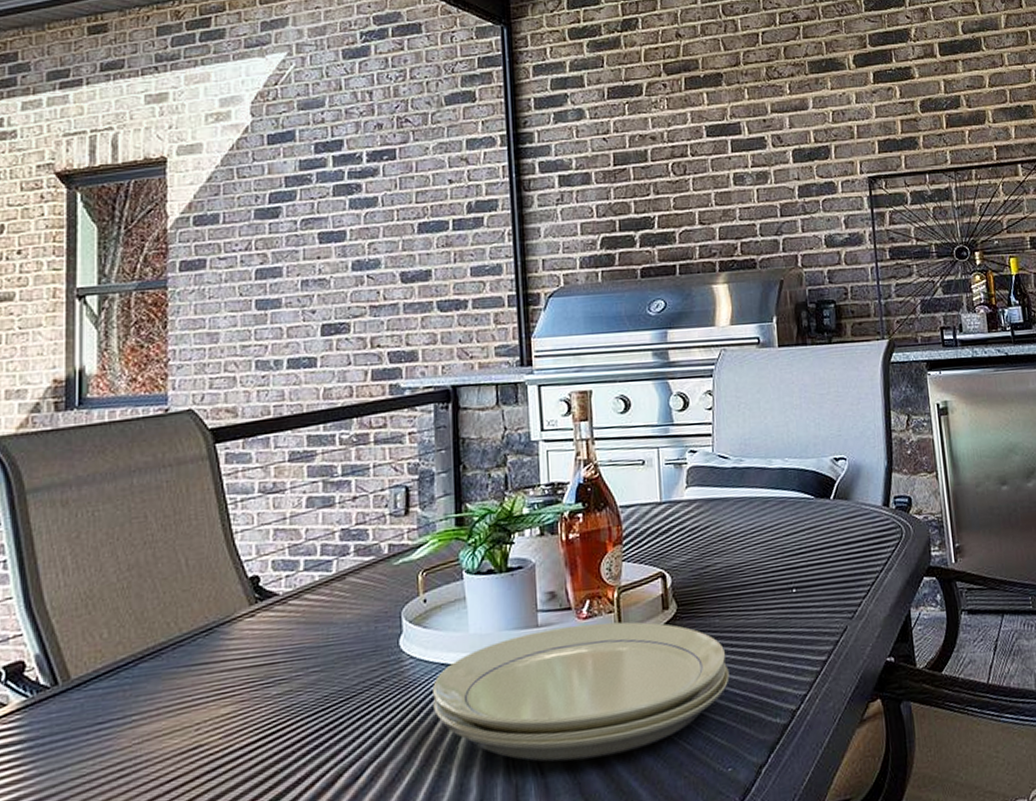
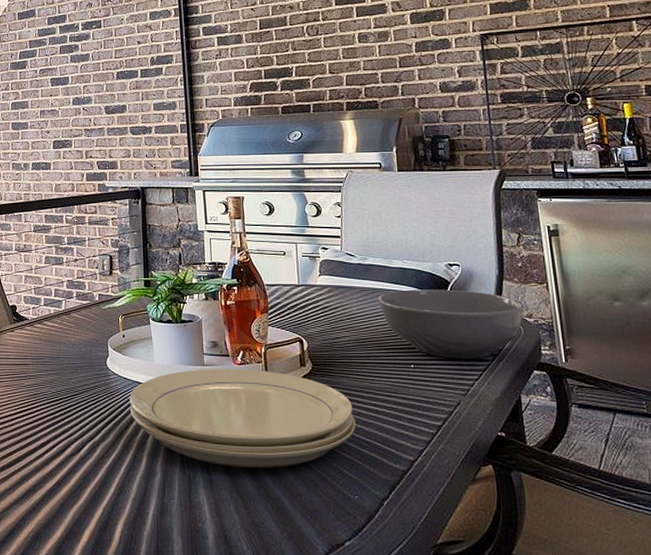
bowl: none [755,489,914,575] -> present [377,289,525,359]

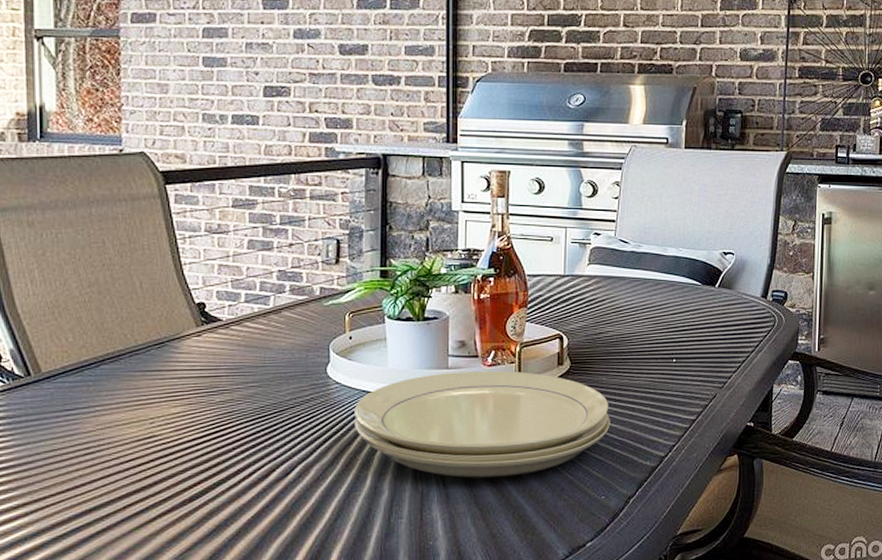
bowl: present [377,289,525,359] -> none [647,279,790,351]

